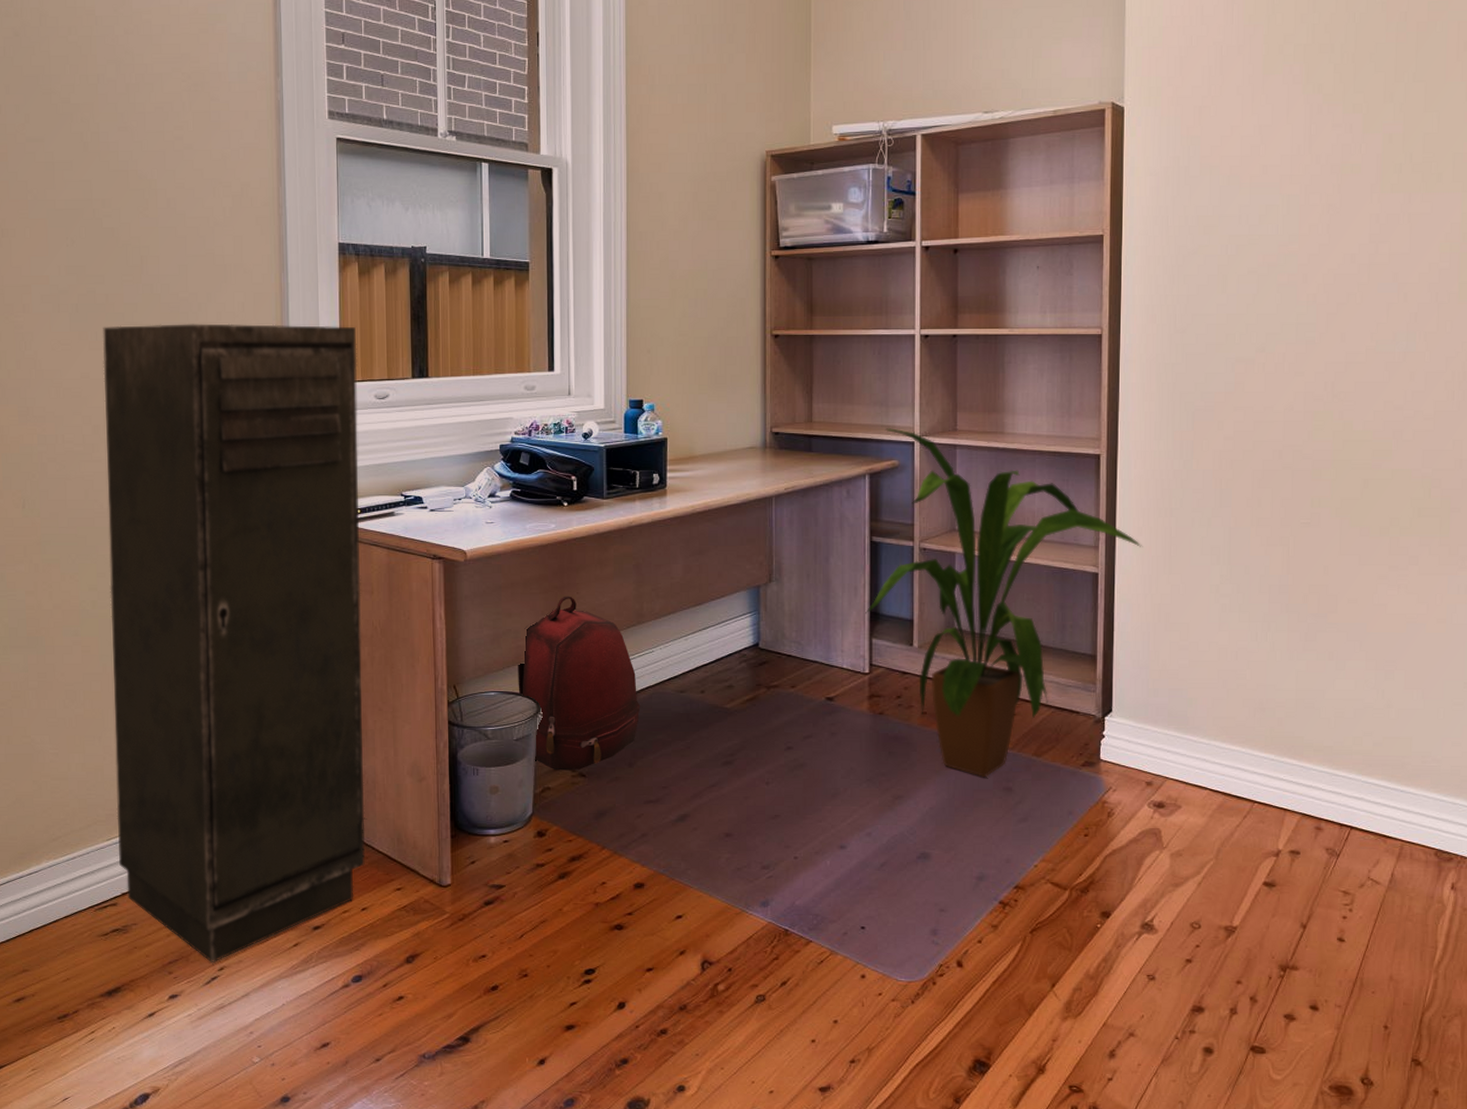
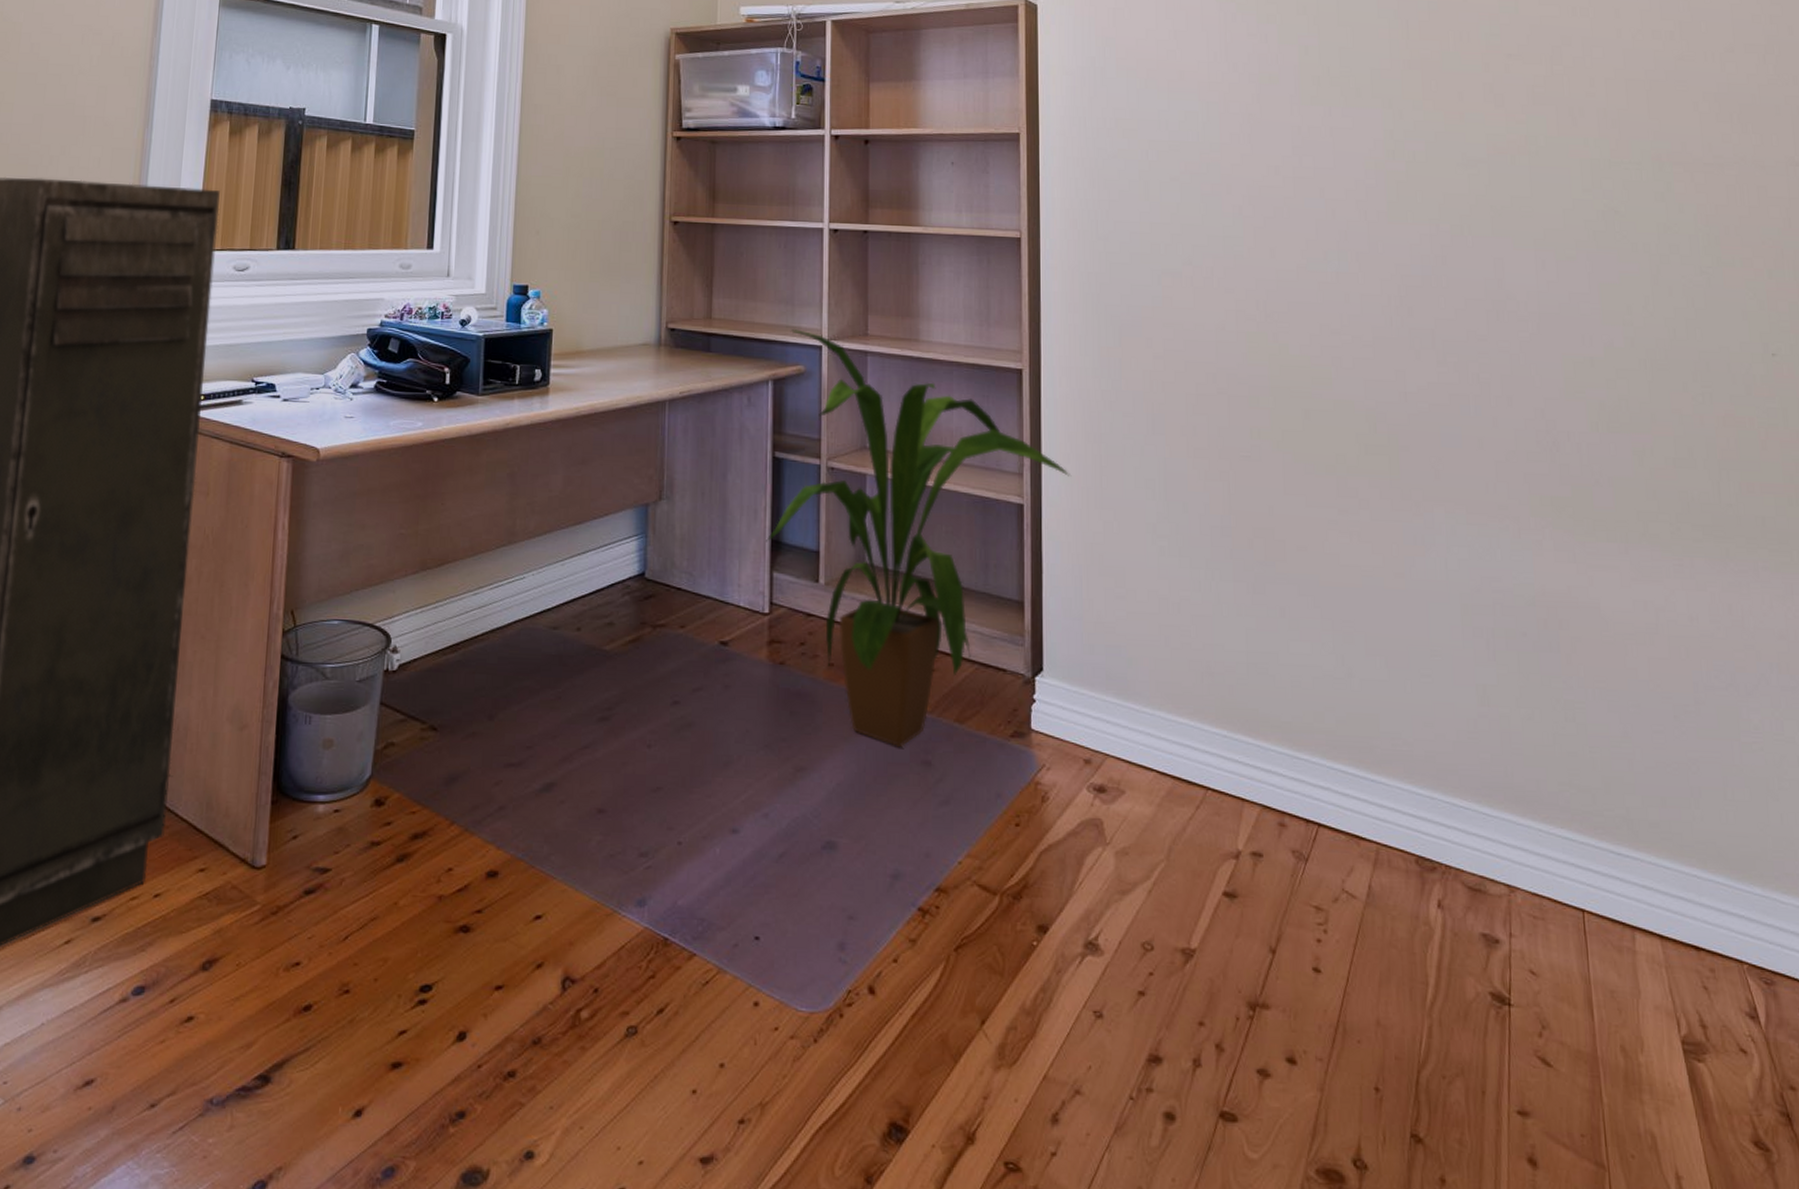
backpack: present [518,596,641,771] -> none [366,507,507,722]

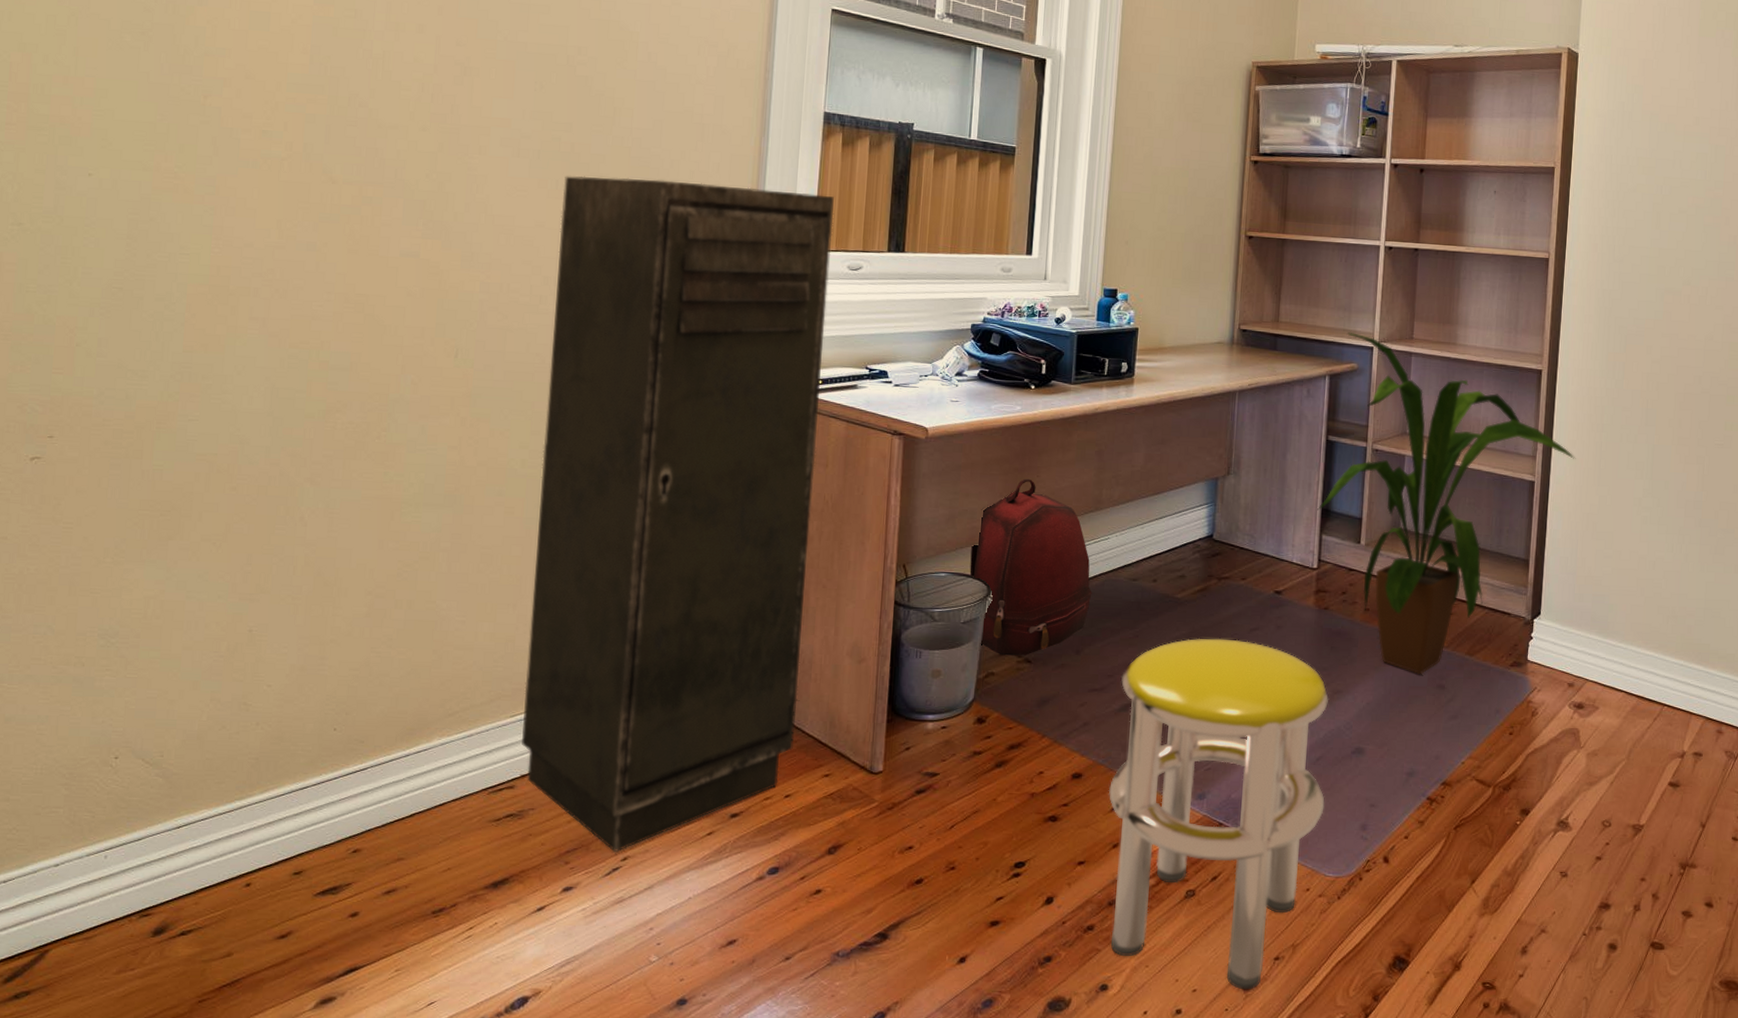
backpack: none [366,507,507,722] -> present [969,478,1092,656]
stool: none [529,700,792,1164] -> present [1108,638,1329,990]

